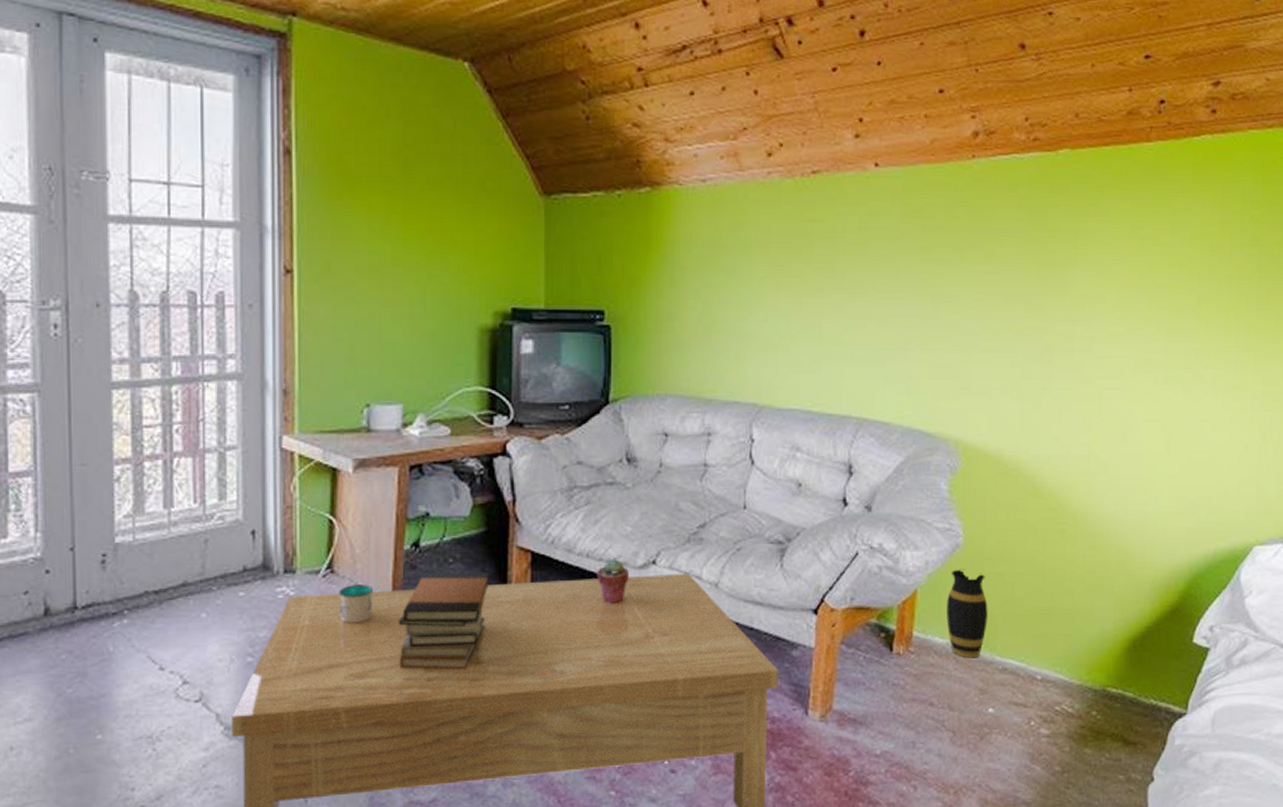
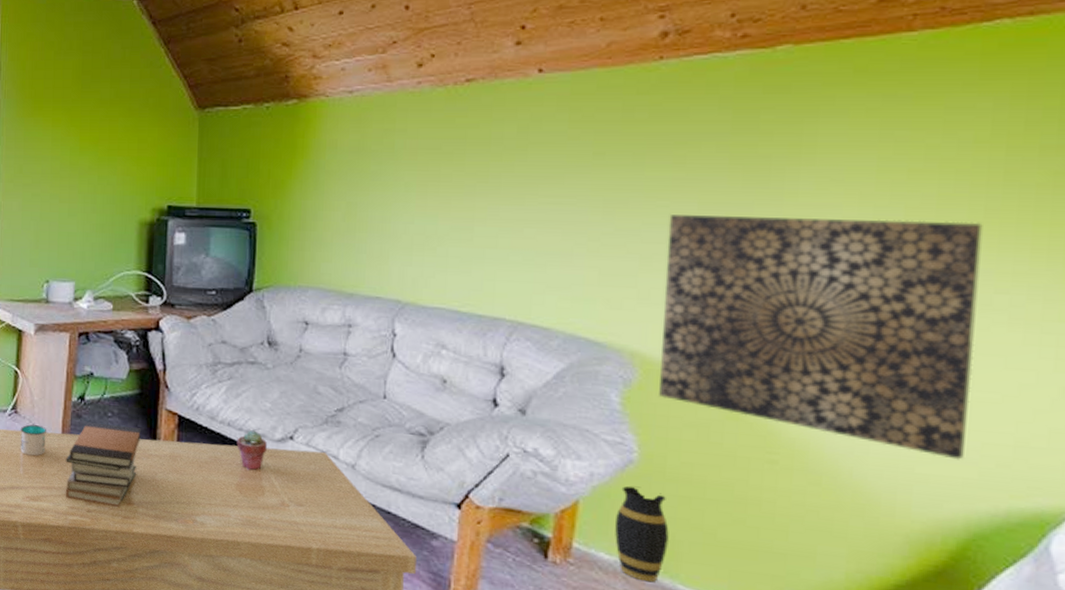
wall art: none [978,307,1196,513] -> present [659,215,983,460]

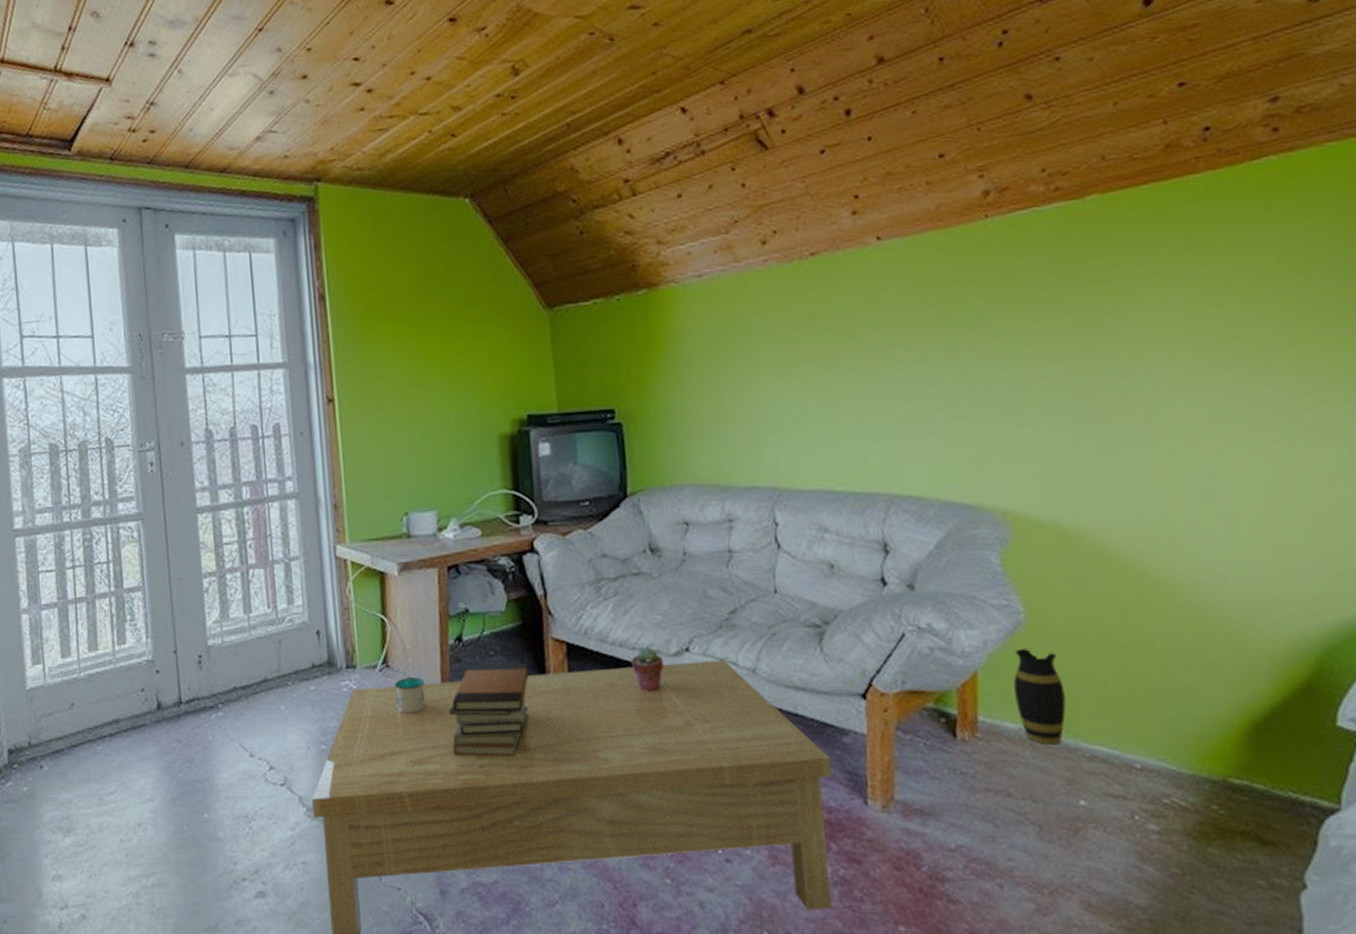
wall art: present [659,215,983,460] -> none [1017,346,1306,576]

